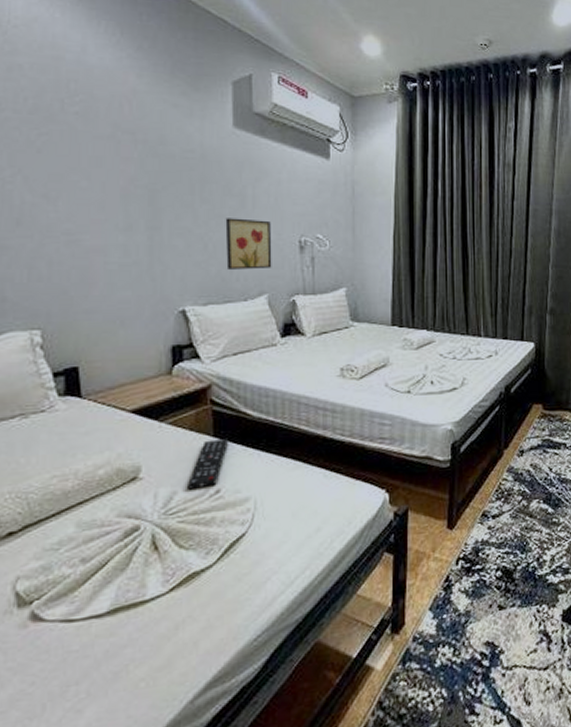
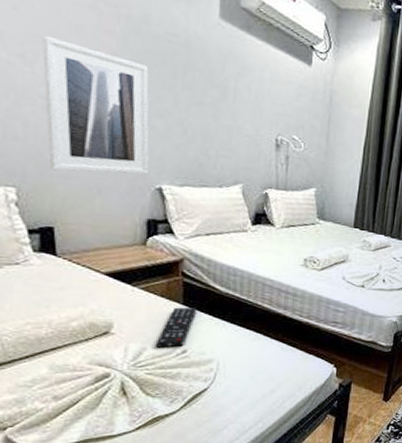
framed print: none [64,172,172,307] -> present [42,35,150,174]
wall art: present [225,218,272,270] -> none [204,106,250,161]

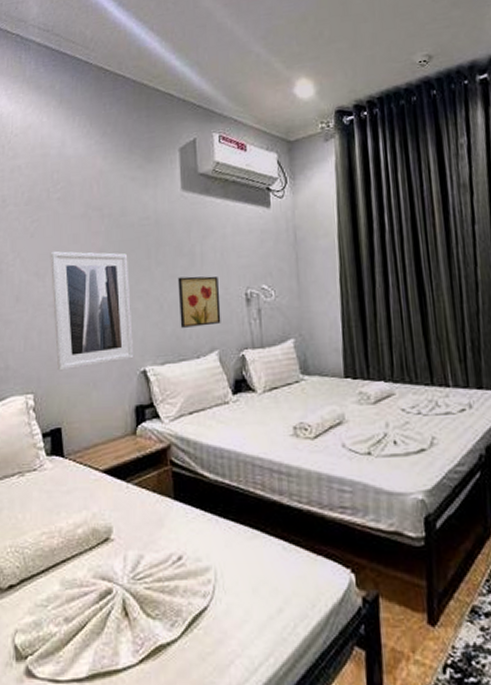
remote control: present [155,306,196,348] -> none [151,501,187,554]
wall art: none [204,106,250,161] -> present [177,276,221,328]

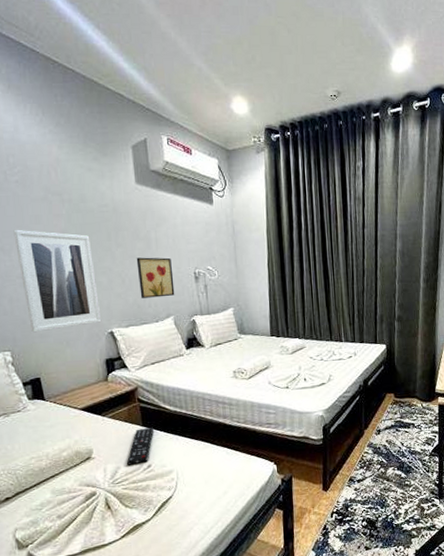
remote control: none [151,501,187,554] -> present [126,426,154,465]

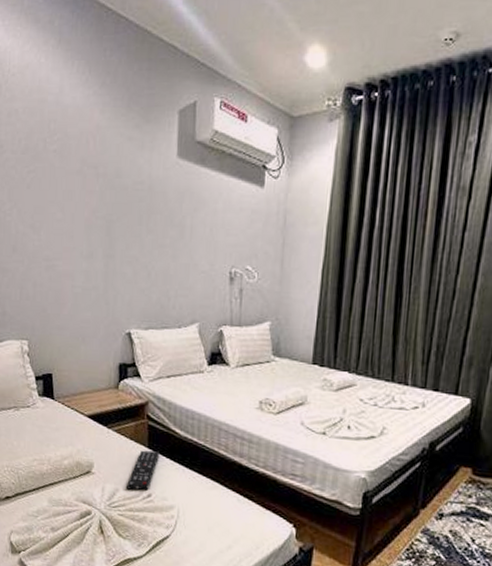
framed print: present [13,229,102,333] -> none [45,205,121,323]
wall art: present [136,257,175,298] -> none [165,248,205,299]

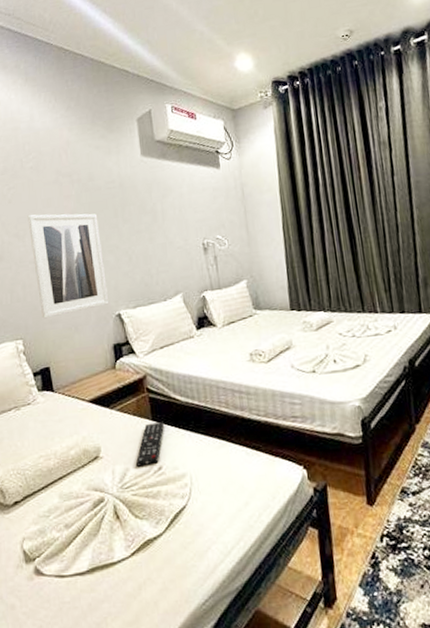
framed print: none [45,205,121,323] -> present [27,213,109,319]

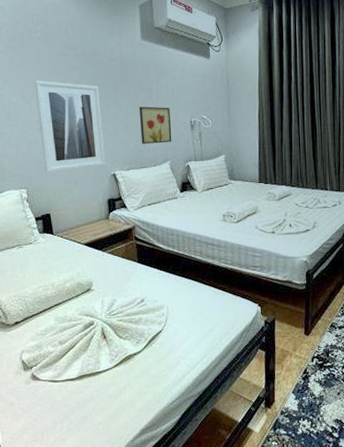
remote control: present [135,421,164,467] -> none [122,263,148,299]
wall art: none [143,229,183,276] -> present [139,106,172,144]

